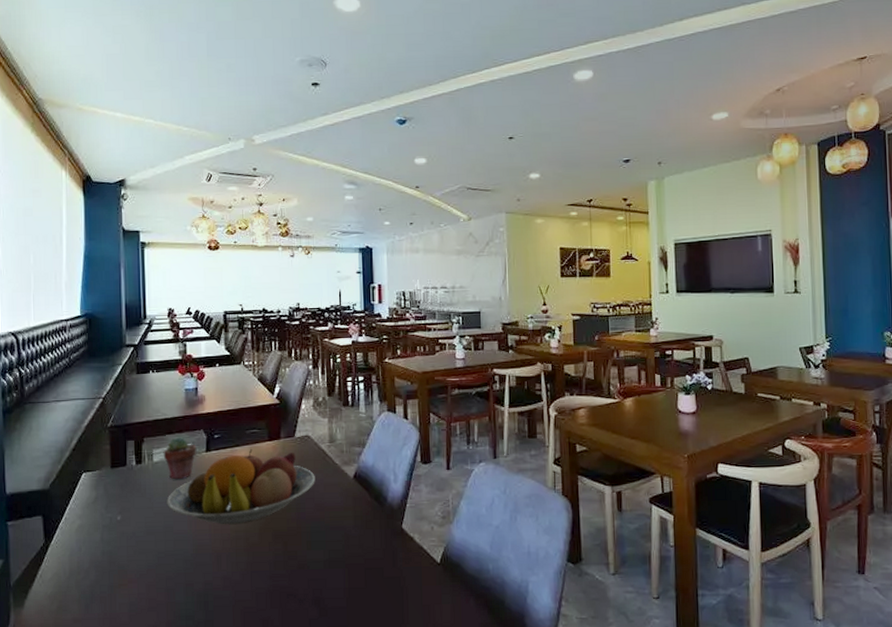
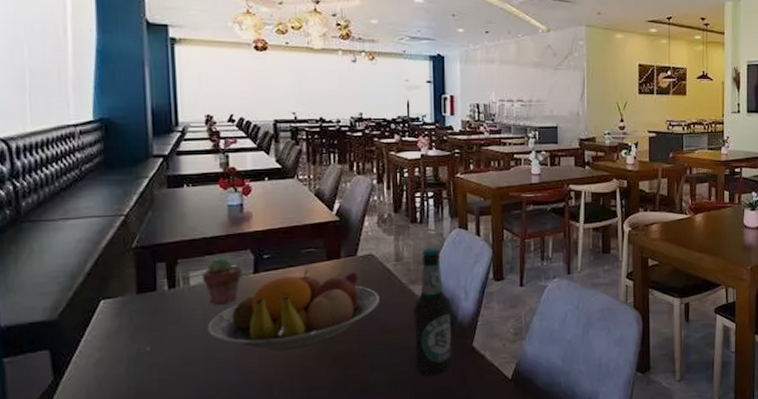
bottle: none [345,430,383,556] -> present [413,248,452,377]

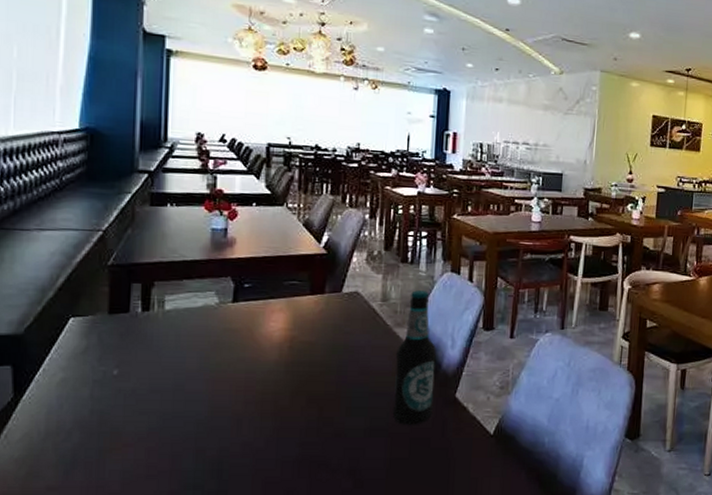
potted succulent: present [201,258,243,305] -> none [178,283,222,332]
fruit bowl: present [207,270,380,351] -> none [178,303,362,386]

